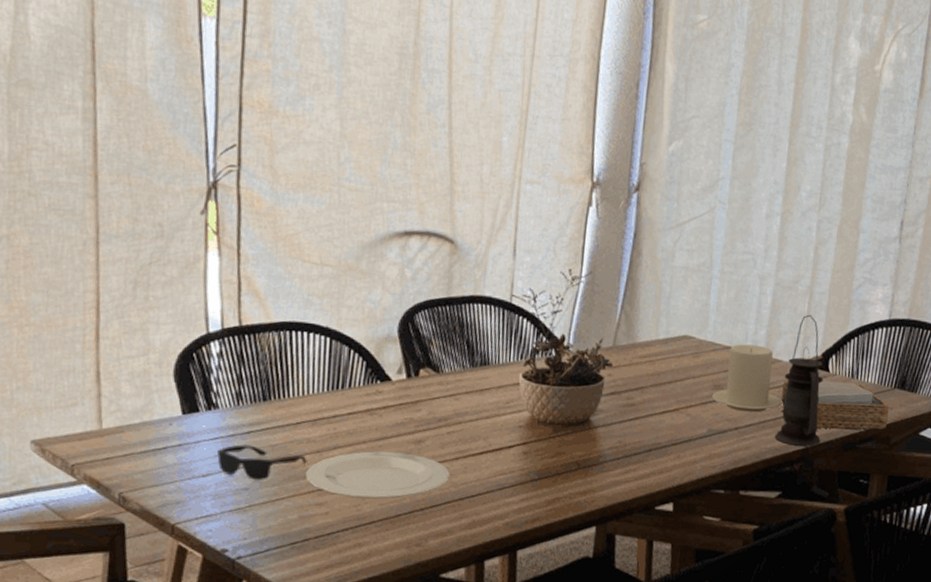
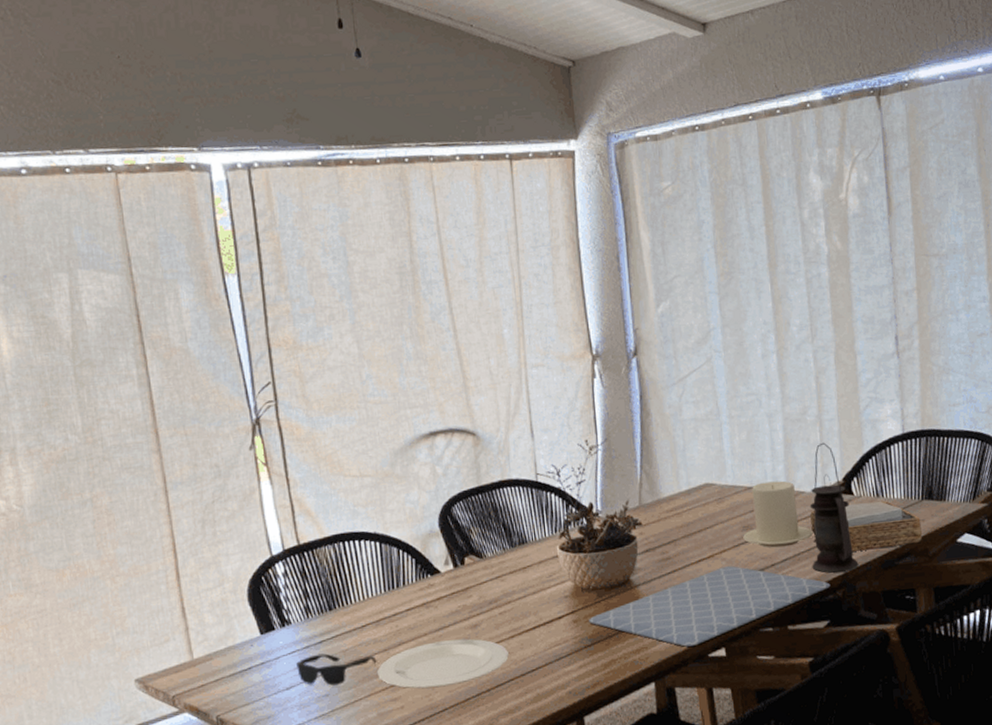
placemat: none [540,422,789,496] -> present [589,566,831,647]

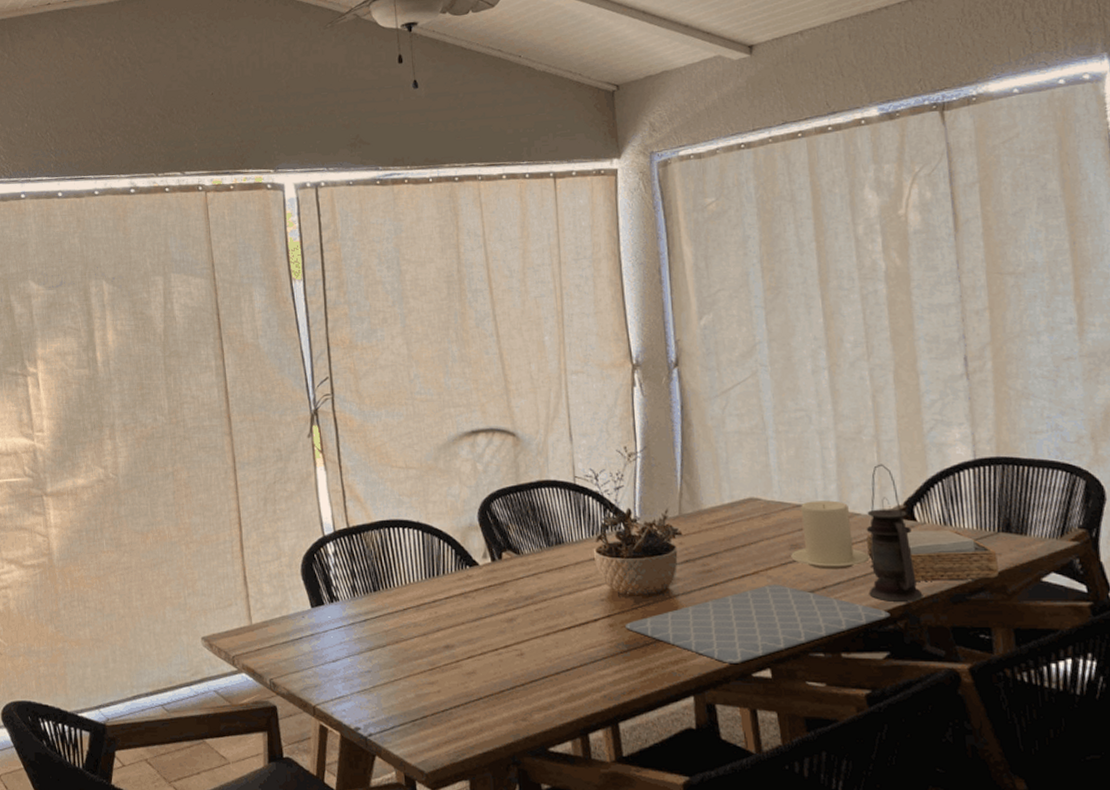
sunglasses: present [296,653,377,686] -> none [342,631,416,663]
plate: present [376,638,509,689] -> none [415,631,543,676]

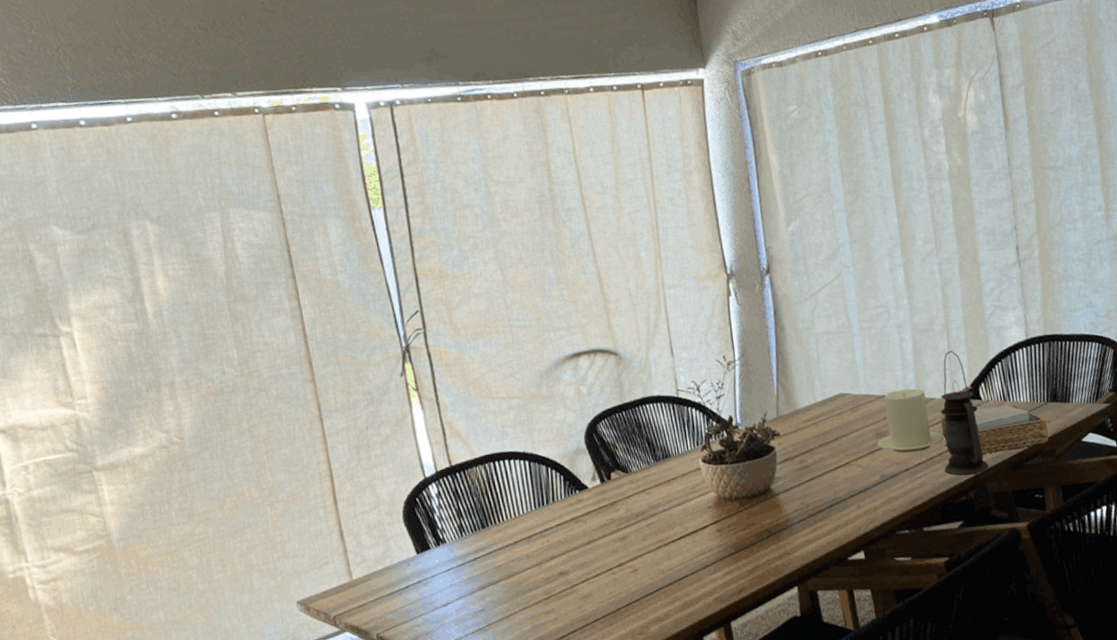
placemat: present [625,585,891,663] -> none [732,472,963,551]

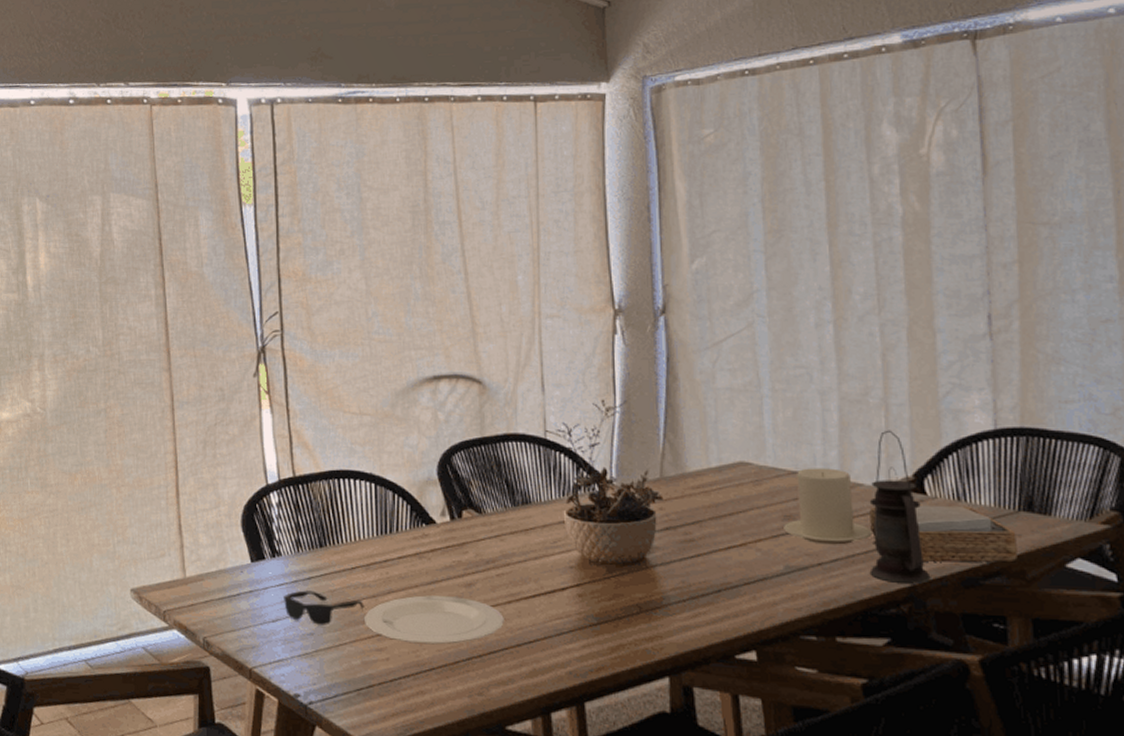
sunglasses: none [452,570,530,601] -> present [284,590,364,625]
plate: none [529,550,656,601] -> present [363,595,504,645]

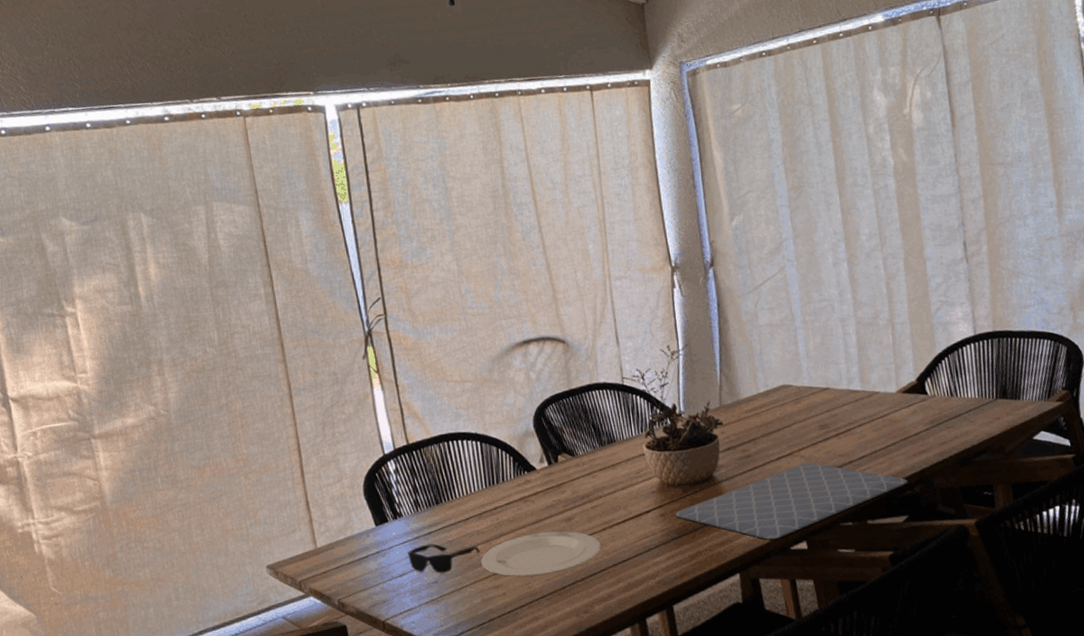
placemat: none [596,558,893,643] -> present [675,463,908,540]
candle: present [784,468,872,545] -> none [820,381,889,446]
lantern: present [869,430,931,584] -> none [884,345,935,470]
napkin holder: present [869,505,1018,563] -> none [885,400,998,449]

